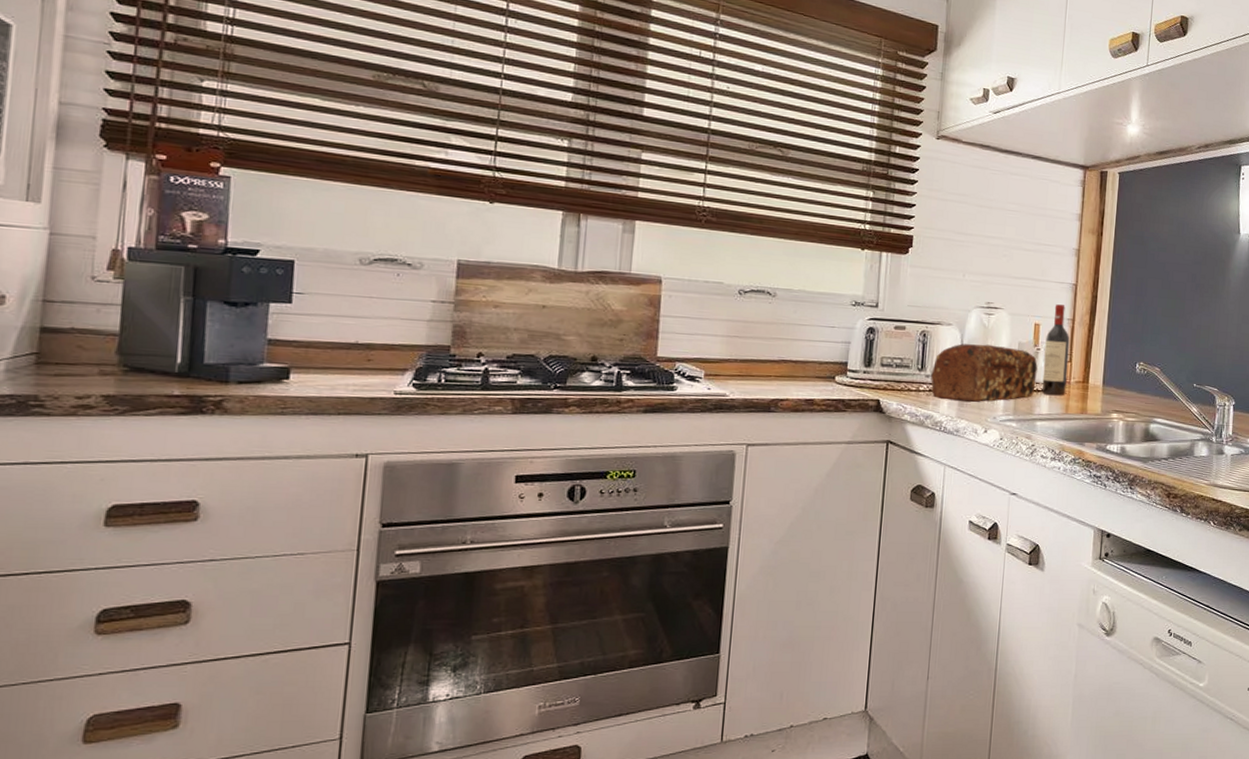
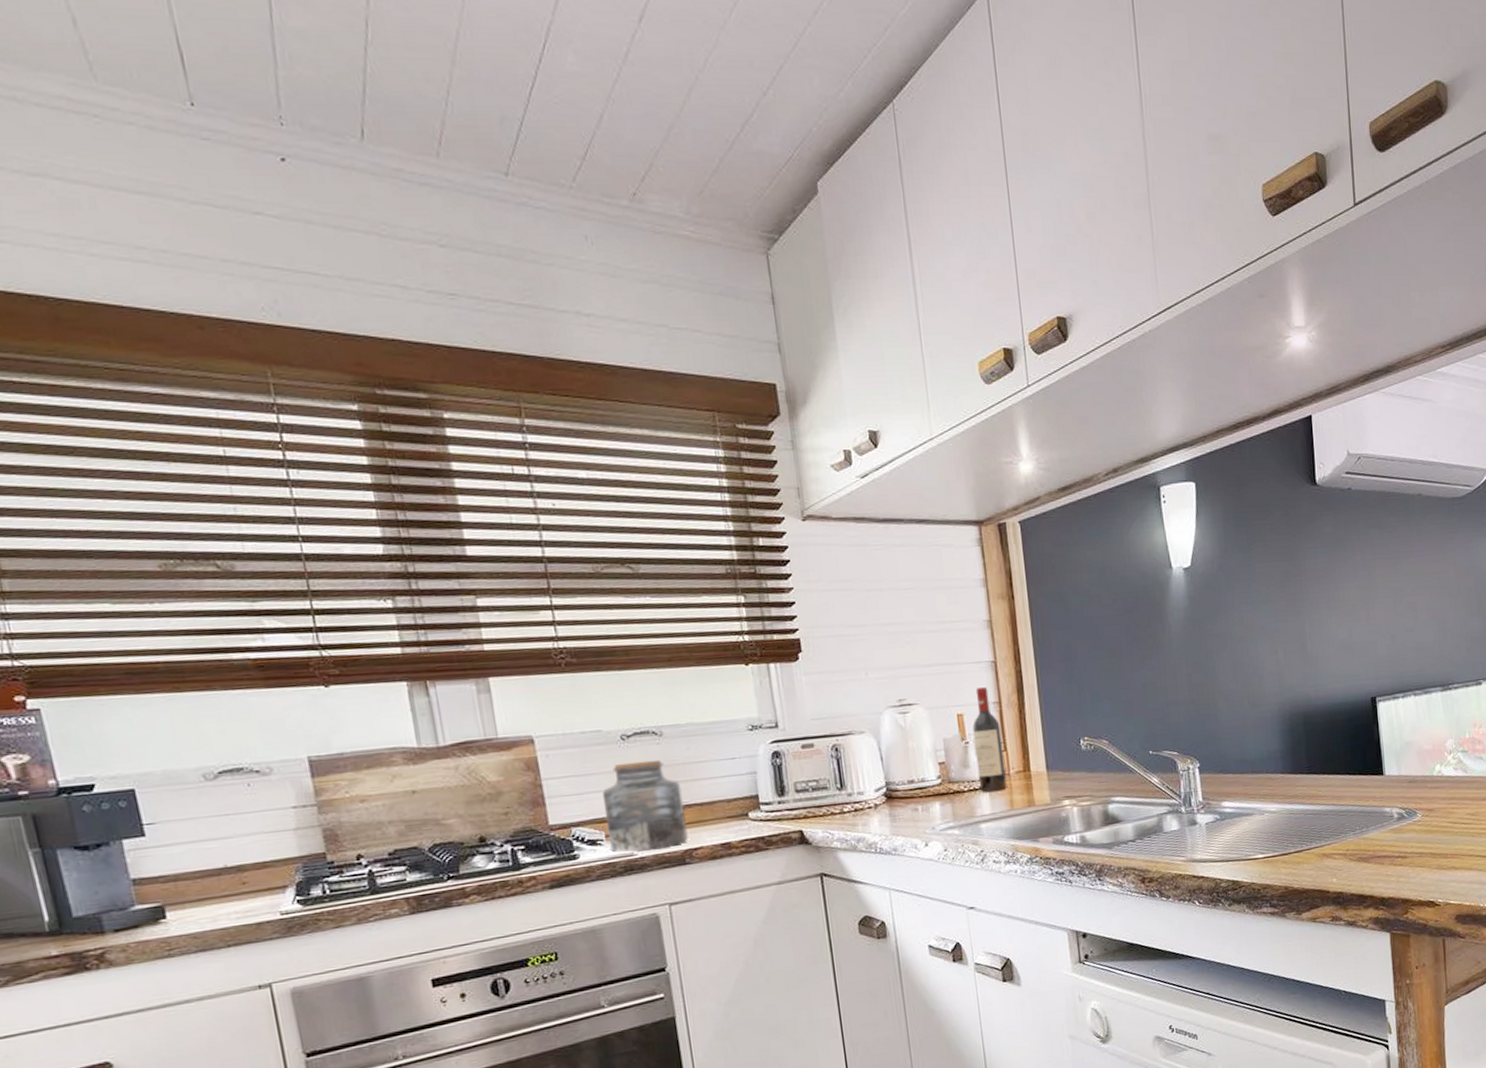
jar: none [706,314,782,394] -> present [602,759,688,853]
bread loaf: present [930,344,1038,403] -> none [852,746,972,818]

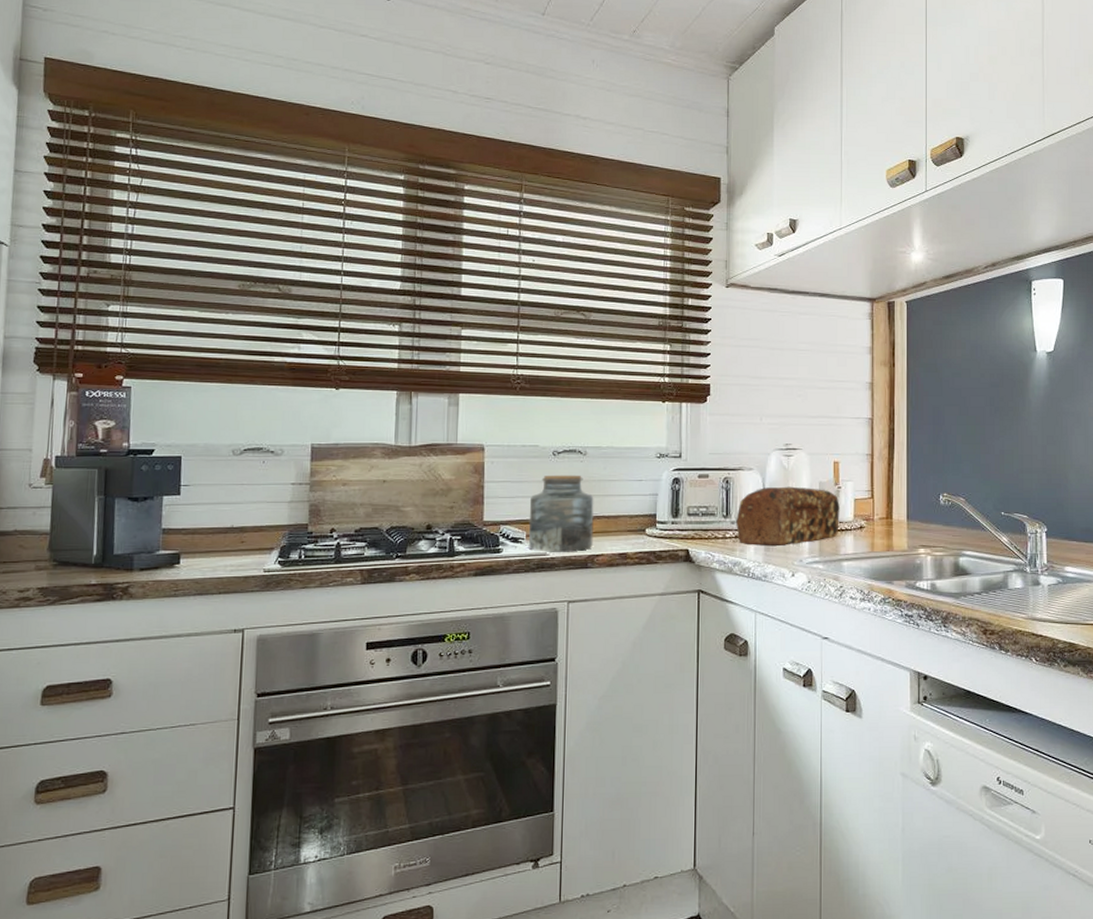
bread loaf: none [852,746,972,818] -> present [735,486,840,547]
wine bottle: present [972,687,1007,793] -> none [846,440,870,534]

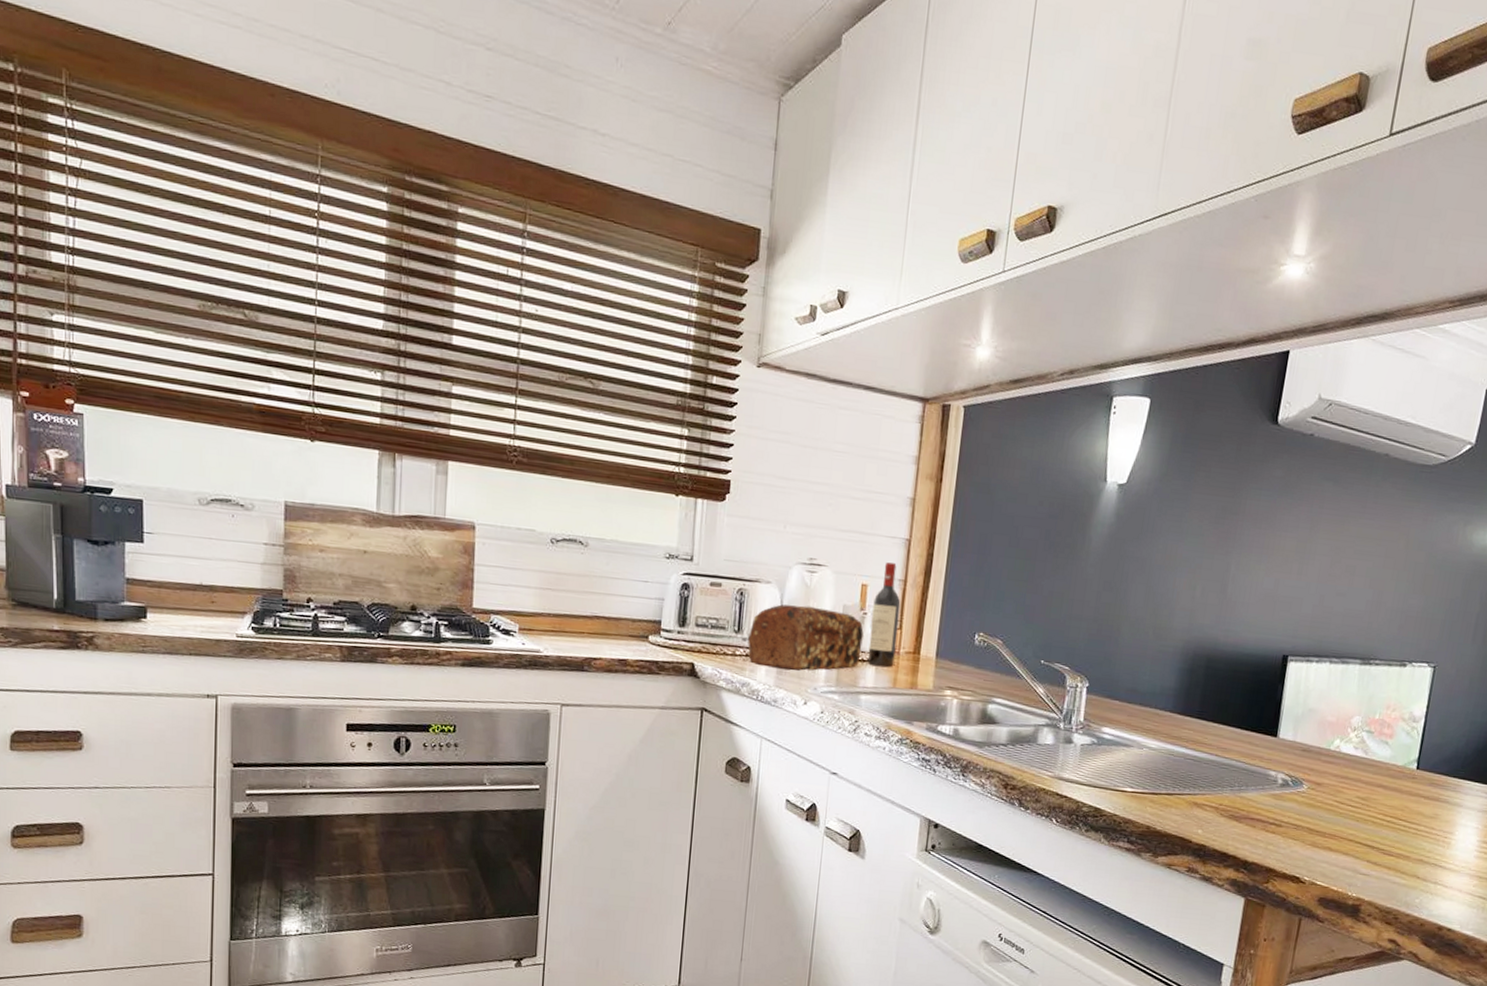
jar: present [528,475,594,552] -> none [520,565,594,652]
wine bottle: none [846,440,870,534] -> present [867,562,901,668]

